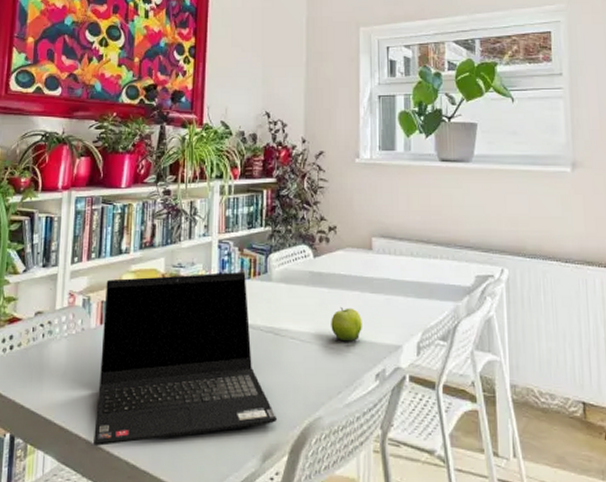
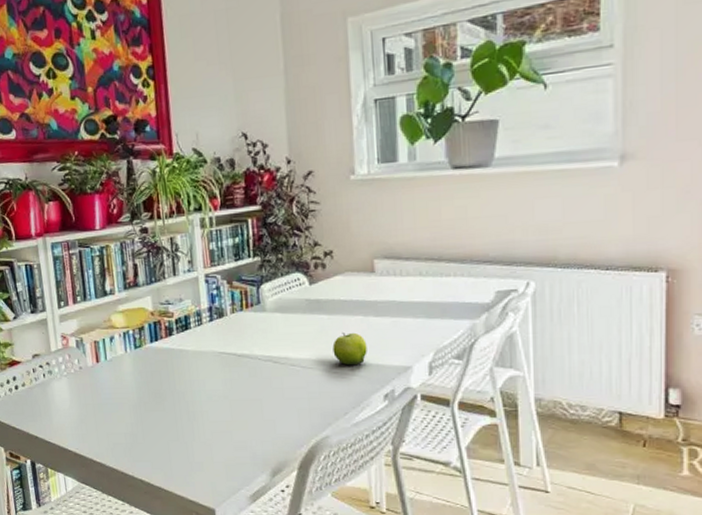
laptop computer: present [93,271,277,446] -> none [96,304,283,467]

